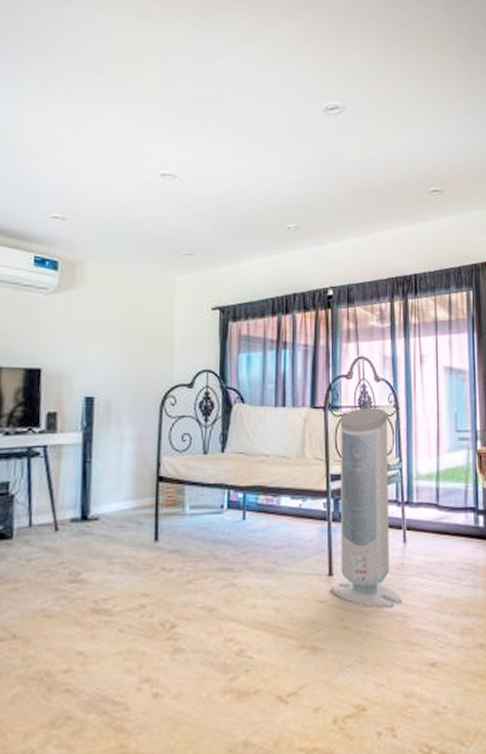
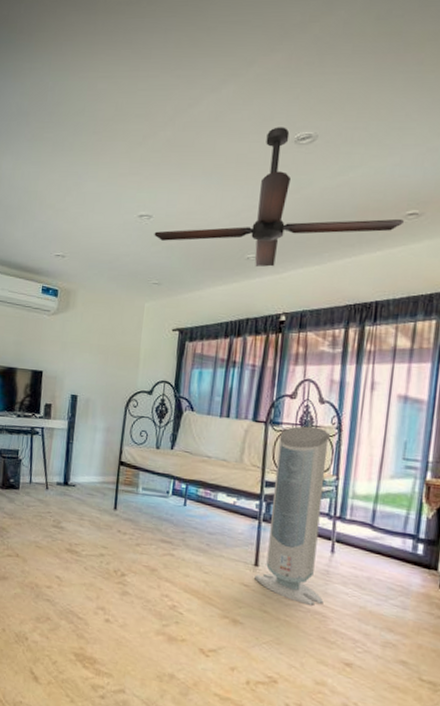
ceiling fan: none [181,93,429,238] -> present [154,127,404,267]

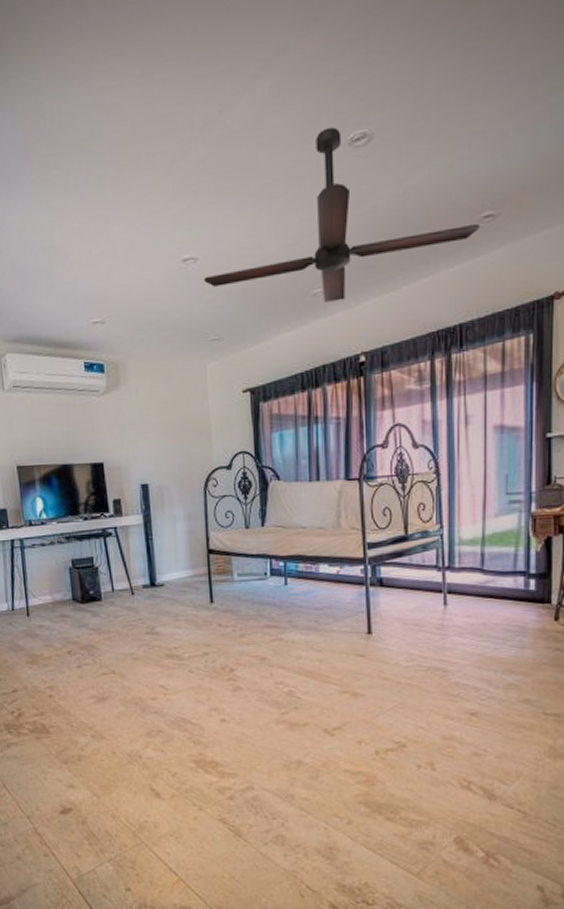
air purifier: present [255,426,330,606] -> none [370,475,442,663]

